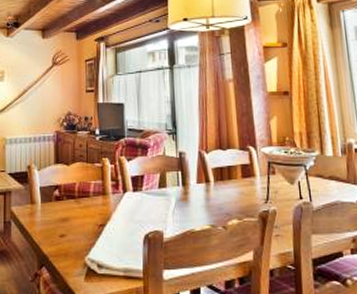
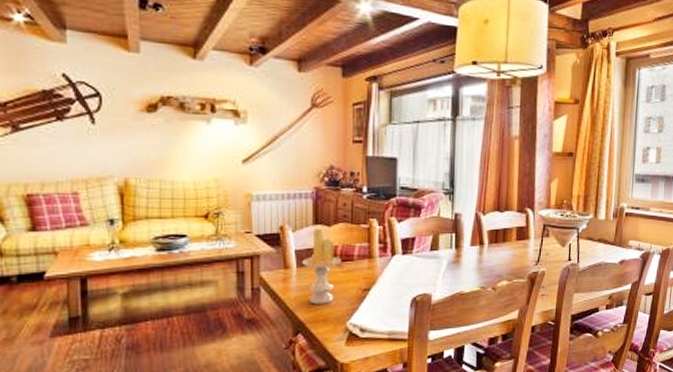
candle: none [45,166,79,239] -> present [301,227,341,305]

